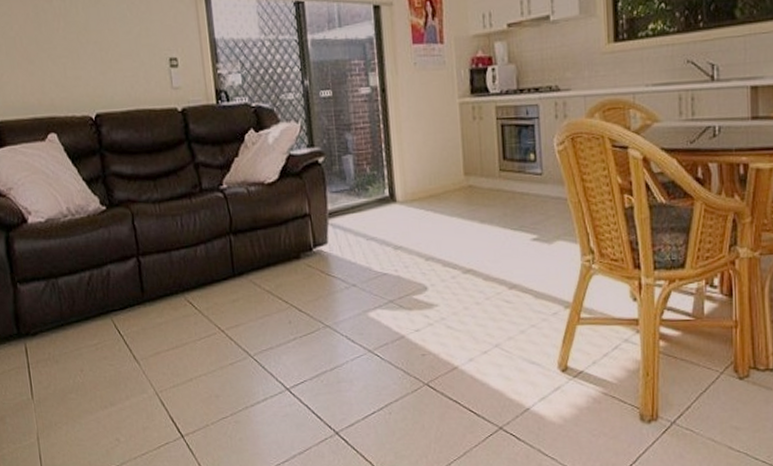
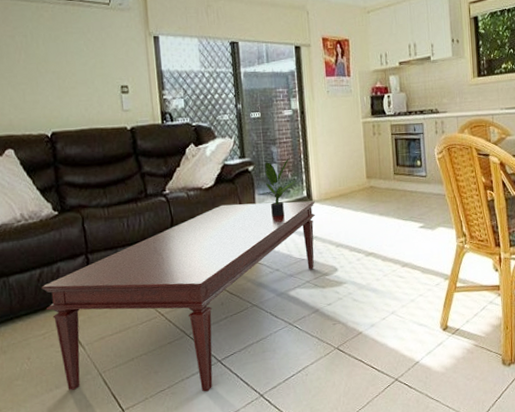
coffee table: none [91,201,399,424] -> present [41,200,315,392]
potted plant: none [335,148,377,221] -> present [262,158,297,217]

